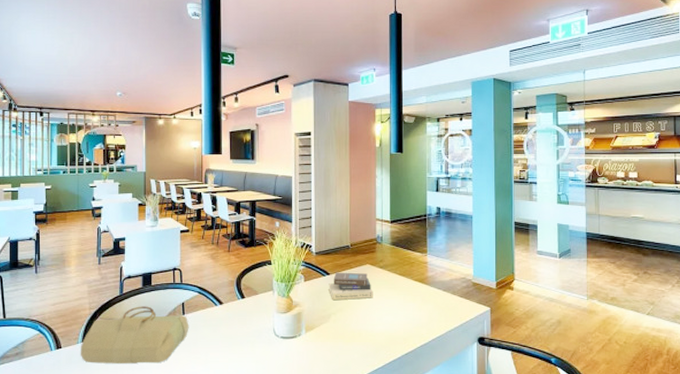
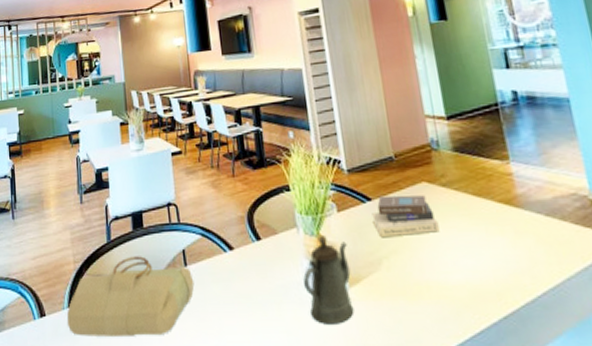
coffee pot: none [273,297,308,357] -> present [303,236,354,324]

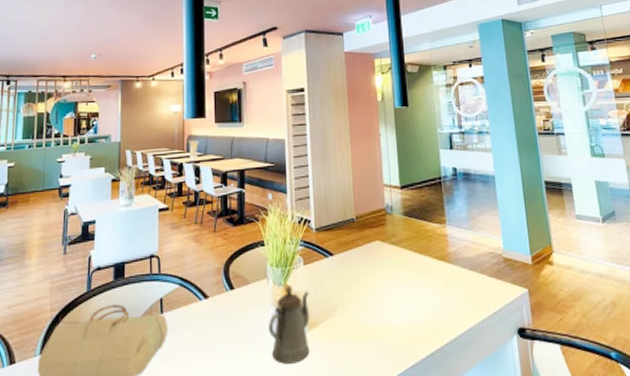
books: present [372,195,440,238] -> none [333,251,387,288]

